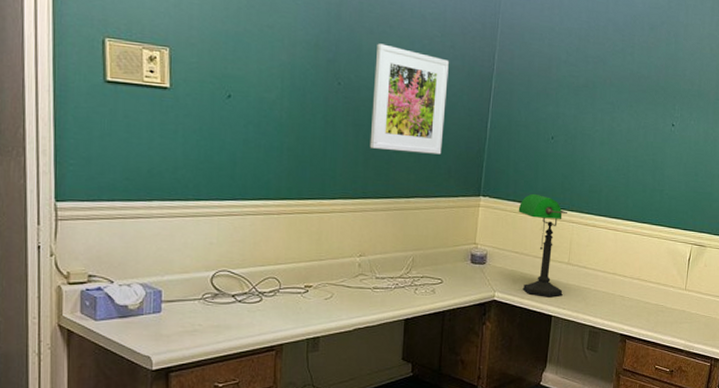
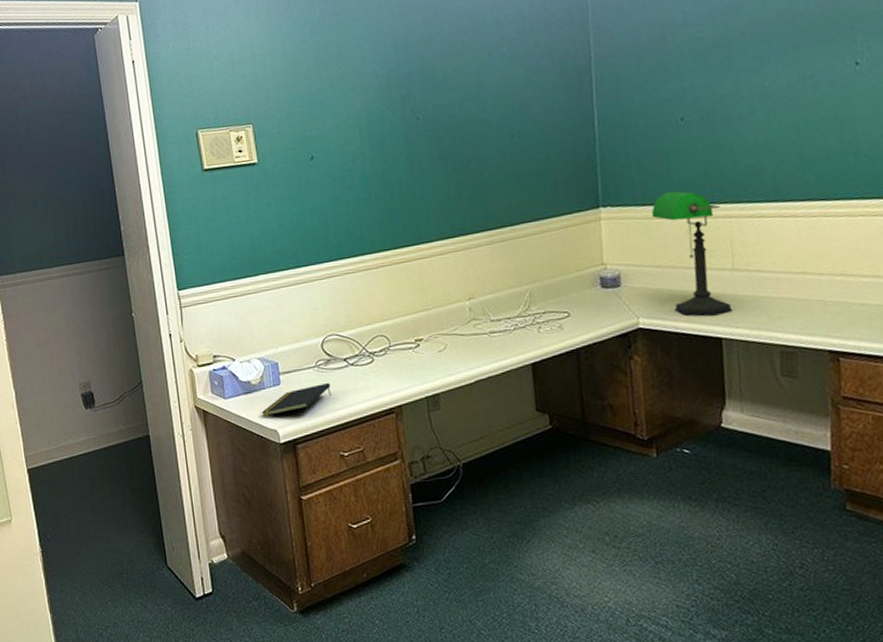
notepad: none [135,316,215,343] -> present [261,383,332,417]
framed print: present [370,43,449,155] -> none [451,61,544,179]

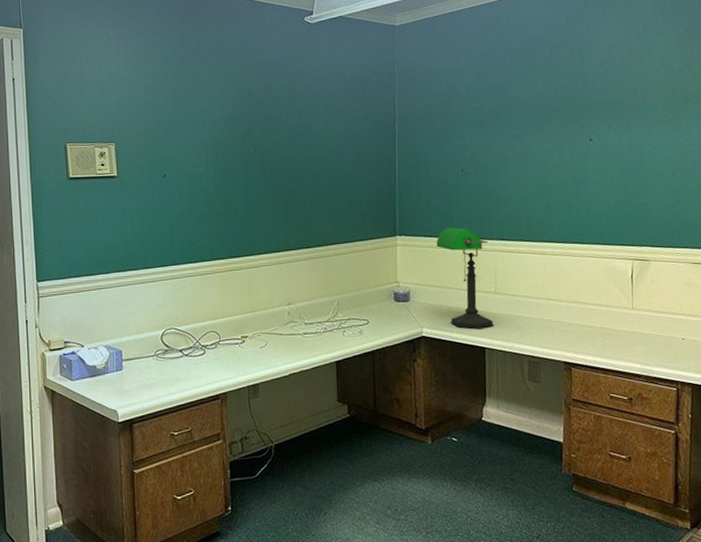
notepad: present [261,383,332,417] -> none [103,371,167,398]

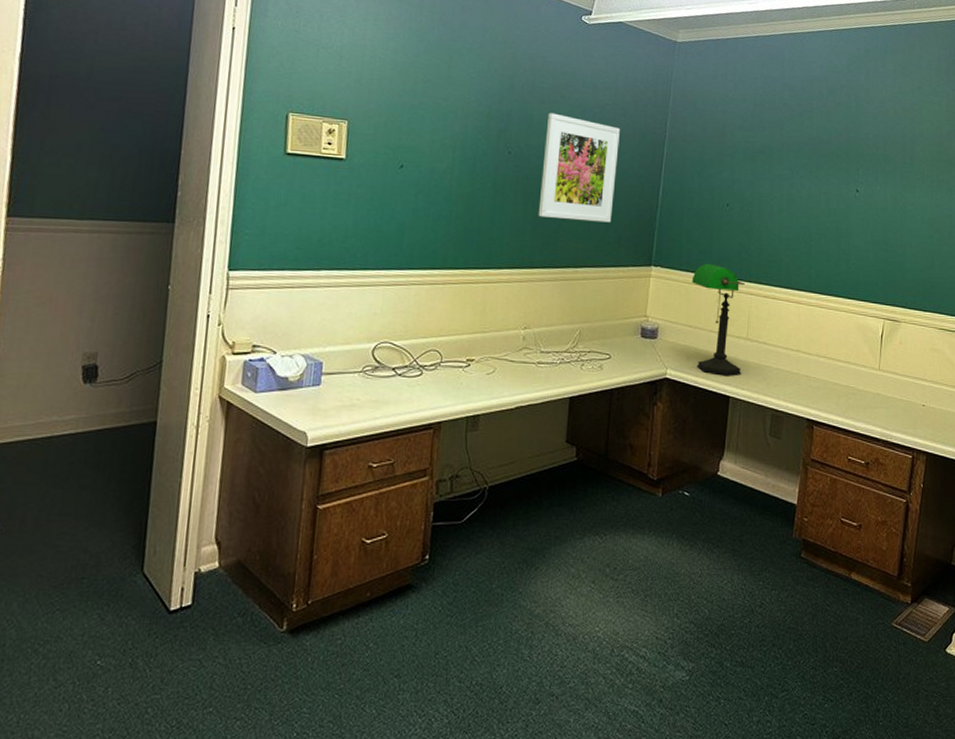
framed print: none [285,109,354,204] -> present [538,113,620,223]

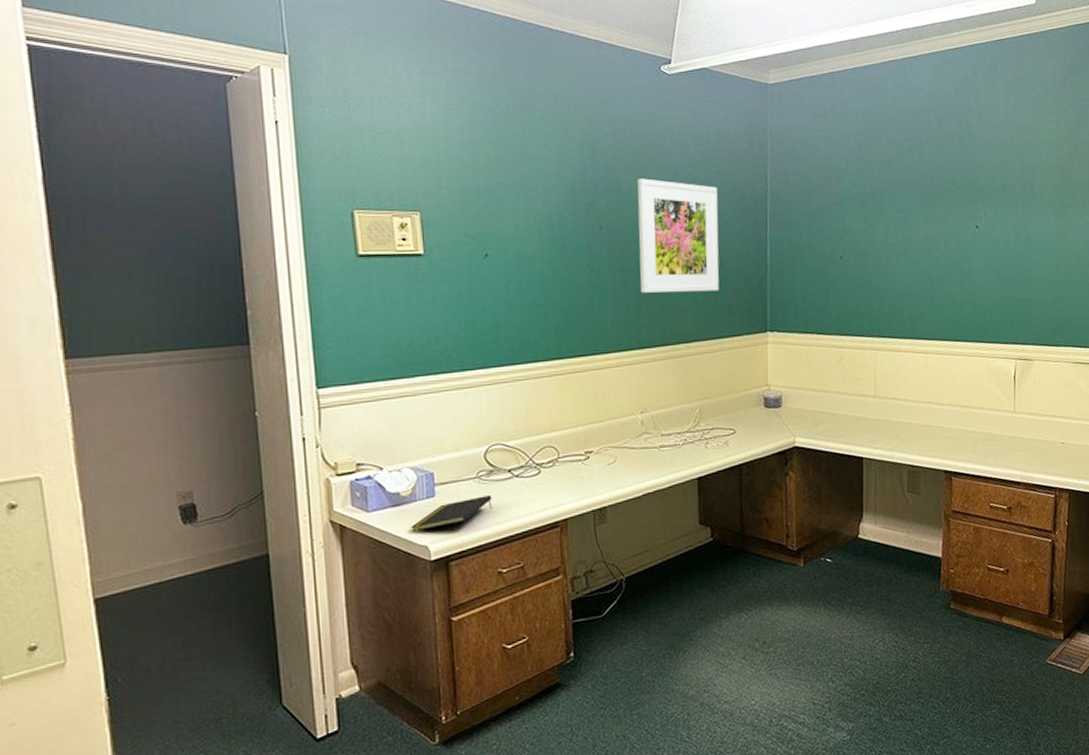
notepad: none [293,390,374,417] -> present [410,495,492,532]
desk lamp: present [692,263,745,376] -> none [811,322,873,437]

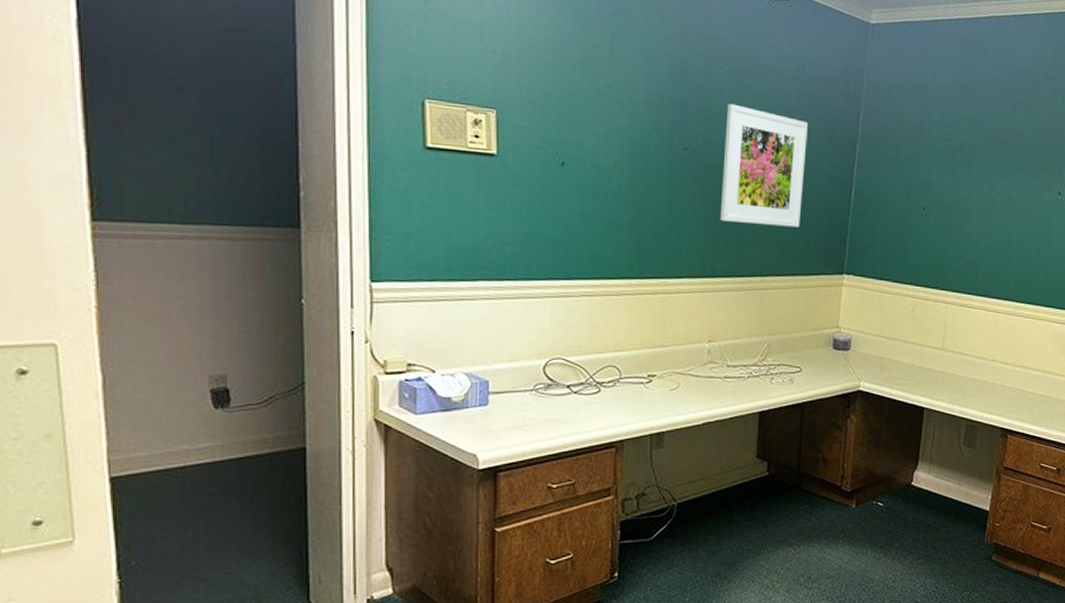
notepad: present [410,495,492,532] -> none [460,409,548,439]

